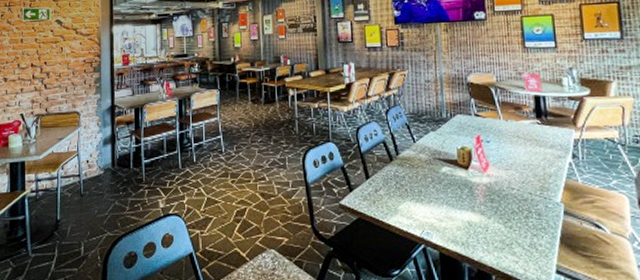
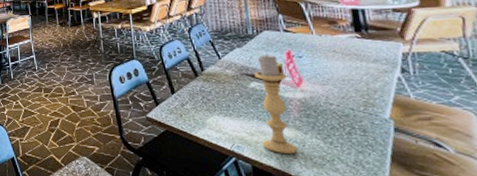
candle holder: none [446,138,482,239] -> present [254,53,298,154]

